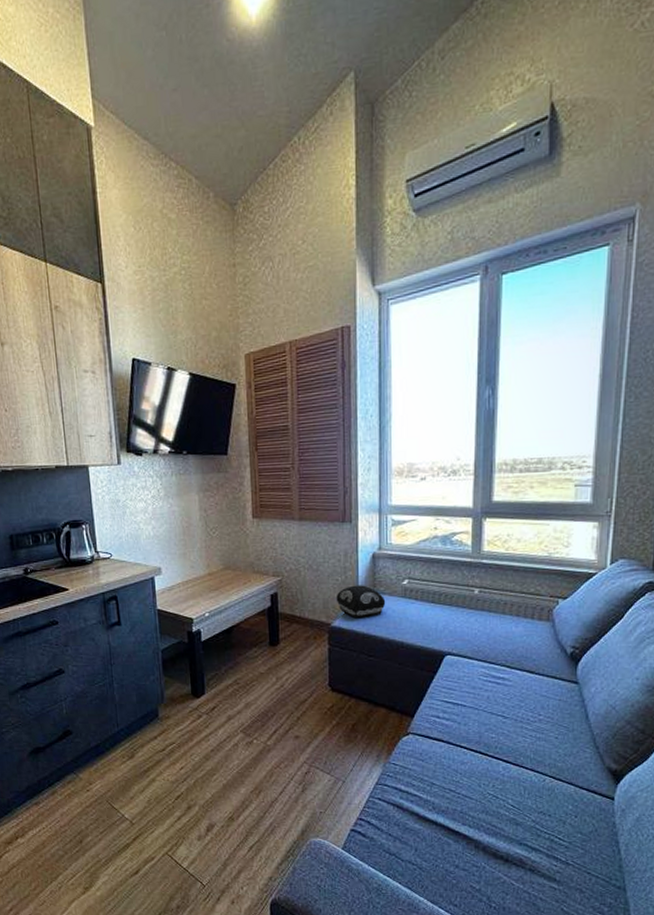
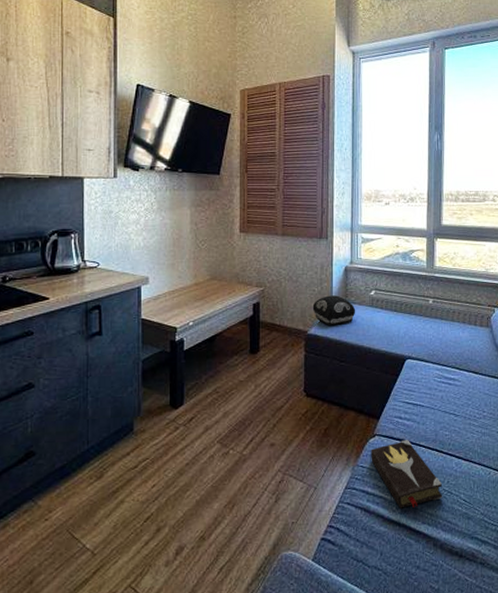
hardback book: none [404,740,486,810] -> present [371,440,442,509]

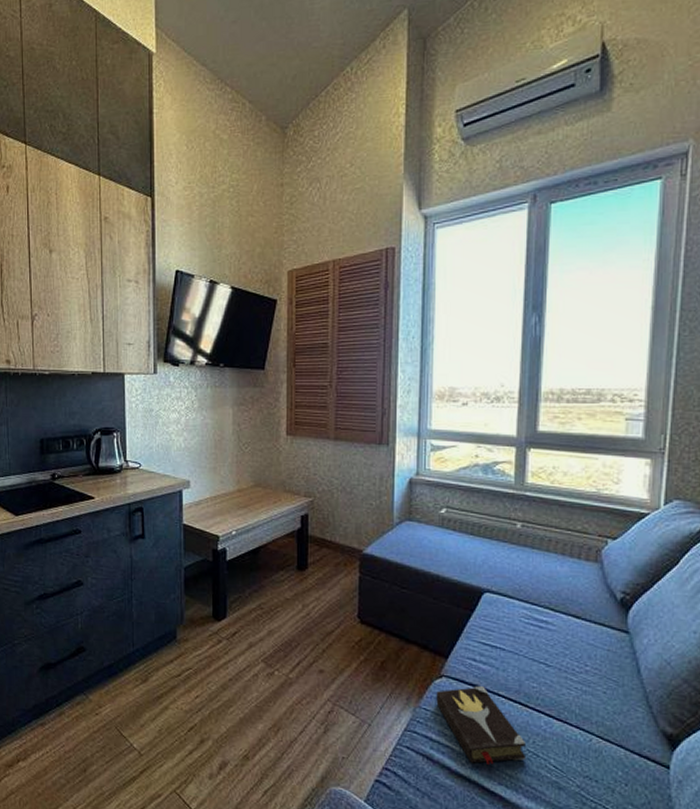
cushion: present [312,295,356,326] -> none [369,511,422,547]

